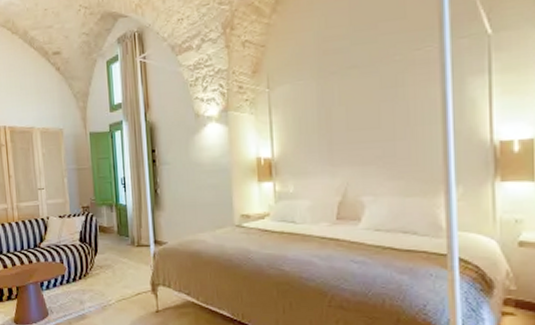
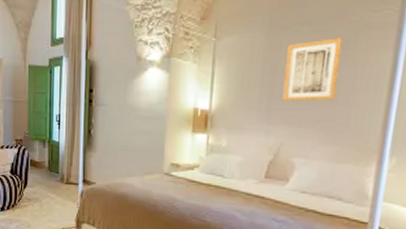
wall art: none [339,77,392,142] -> present [282,38,343,102]

